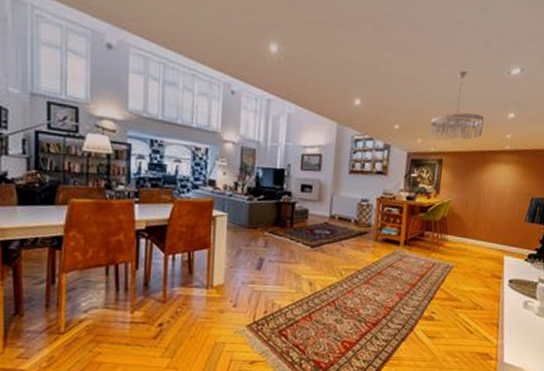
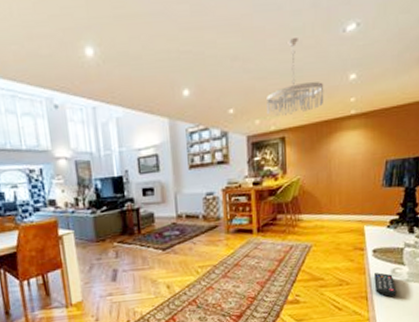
remote control: none [506,303,526,328] -> present [374,272,397,297]

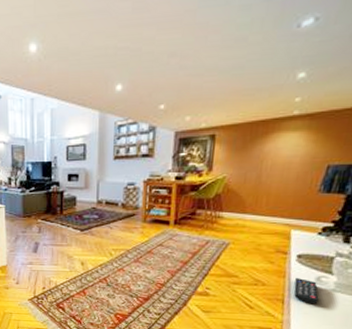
chandelier: present [267,38,324,116] -> none [199,34,266,113]

